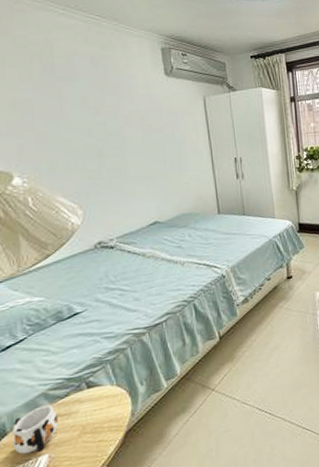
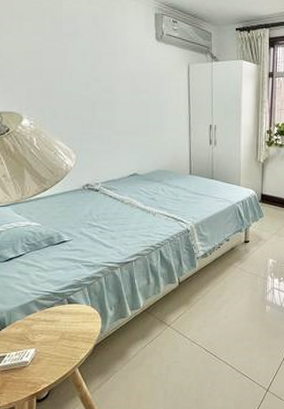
mug: present [12,405,58,455] -> none [9,310,44,346]

